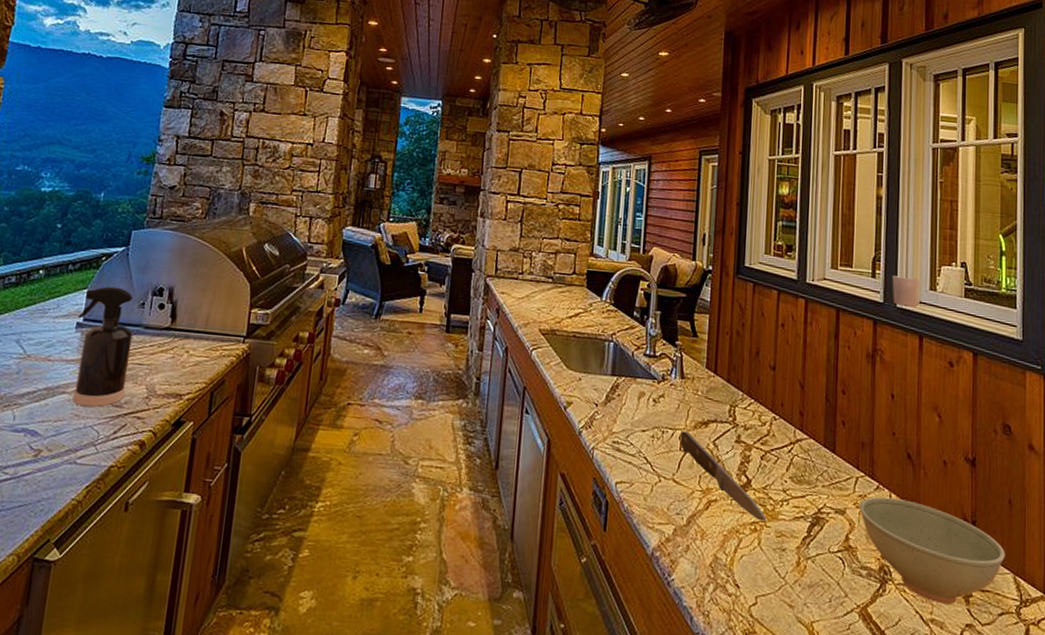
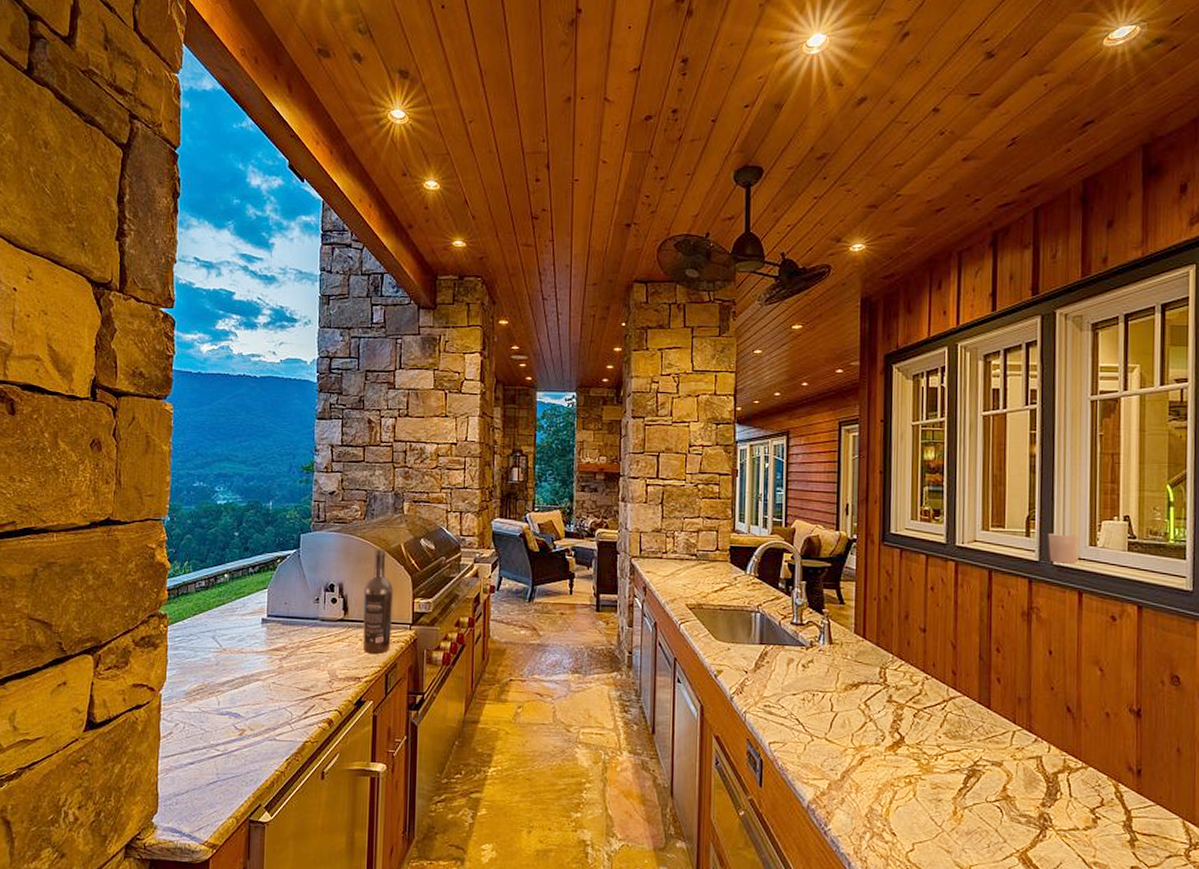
spray bottle: present [73,286,133,407] -> none [261,585,312,691]
wine bottle: none [188,251,230,369] -> present [362,549,394,655]
kitchen knife: present [680,431,767,522] -> none [831,693,922,775]
bowl: present [859,496,1005,604] -> none [1016,748,1173,848]

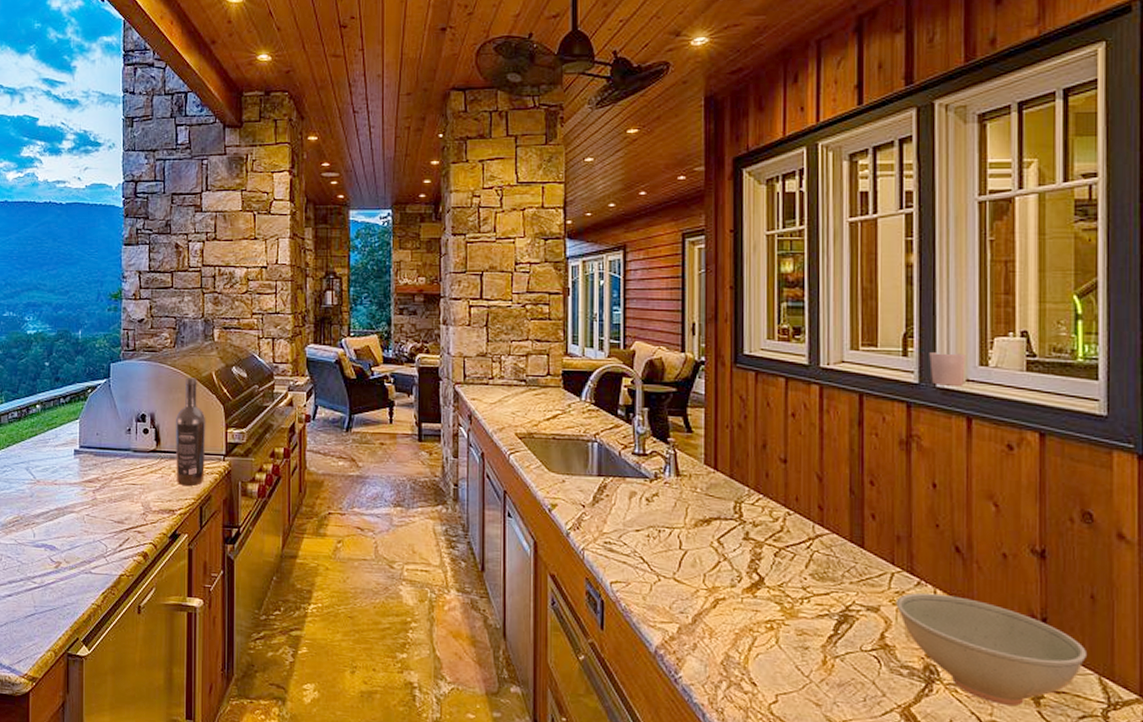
bowl: none [1016,748,1173,848] -> present [896,592,1086,706]

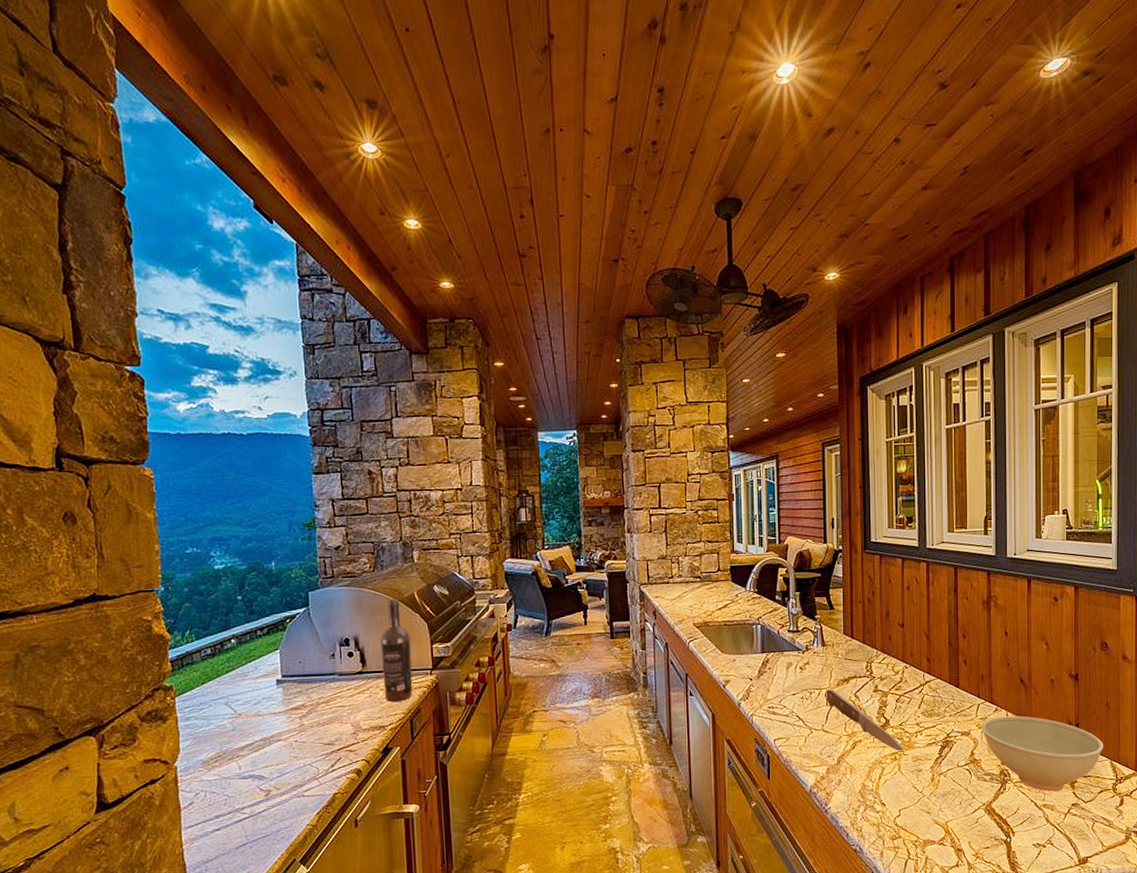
kitchen knife: none [679,529,785,620] -> present [826,689,905,751]
candle holder: present [929,353,966,387] -> none [1002,529,1027,556]

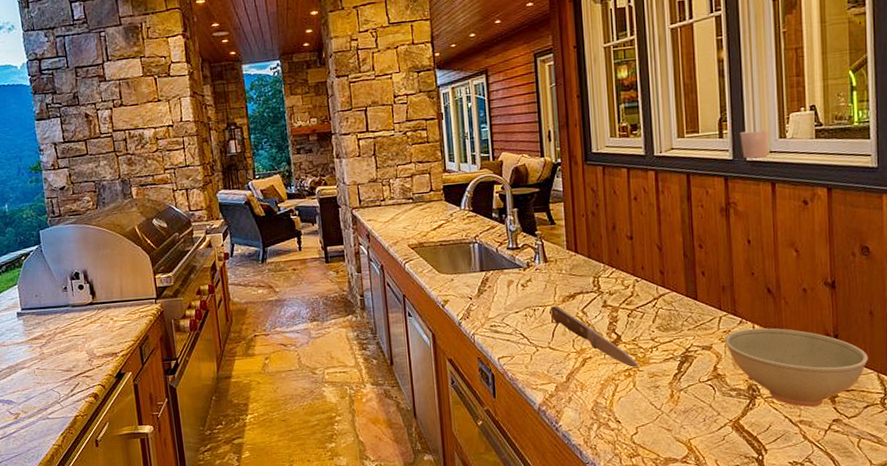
wine bottle: present [380,599,413,703] -> none [107,233,140,331]
candle holder: none [1002,529,1027,556] -> present [740,130,769,159]

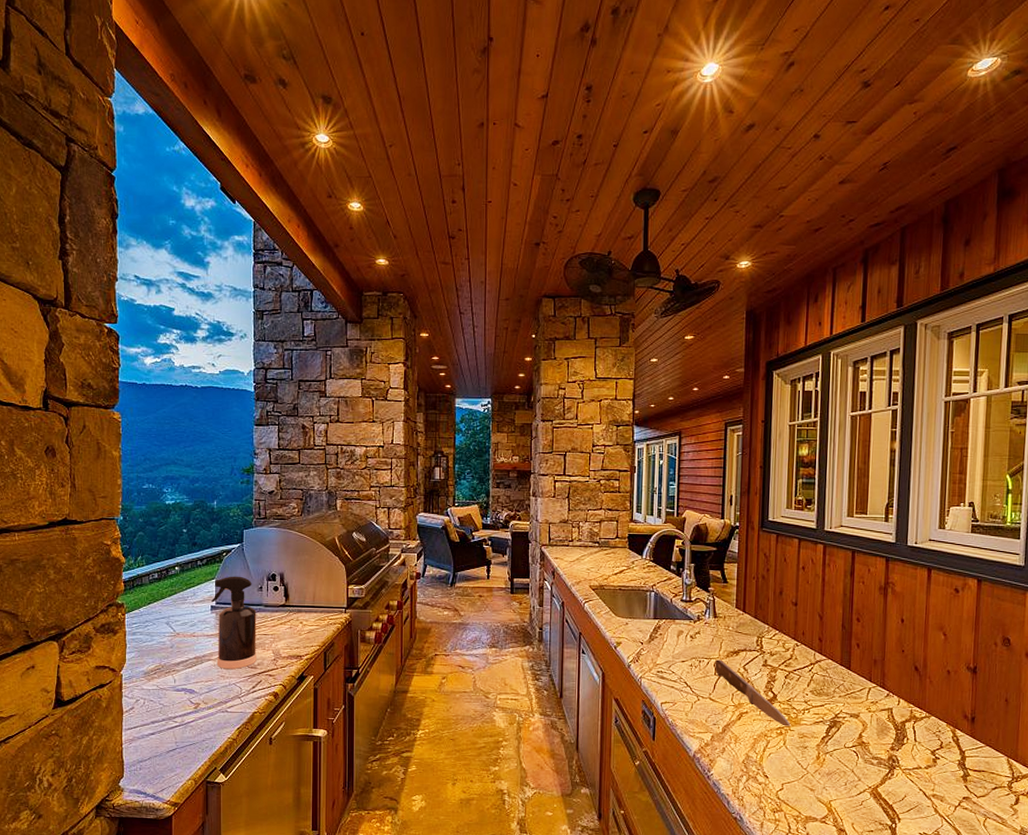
spray bottle: none [15,278,71,375] -> present [210,576,257,669]
bowl: present [724,327,868,407] -> none [871,702,1000,782]
candle holder: present [740,130,769,159] -> none [903,519,930,546]

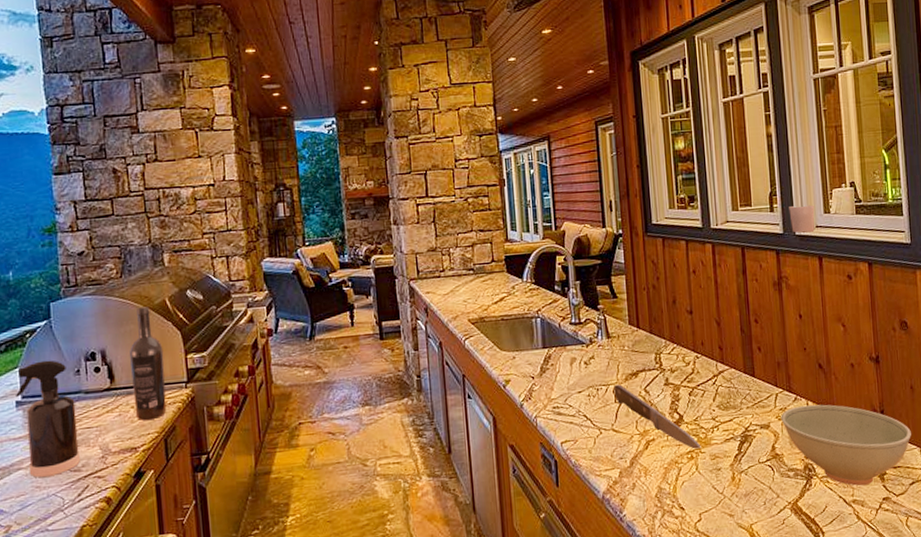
wine bottle: none [302,542,330,635] -> present [129,306,167,421]
bowl: none [871,702,1000,782] -> present [781,404,911,486]
candle holder: none [903,519,930,546] -> present [789,205,815,233]

